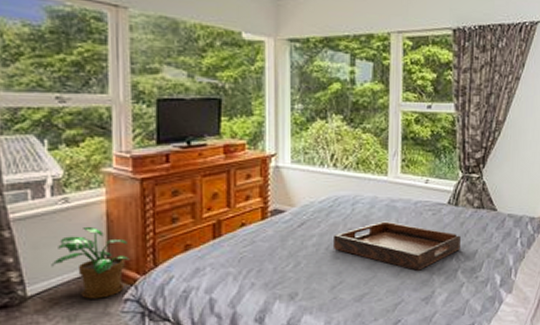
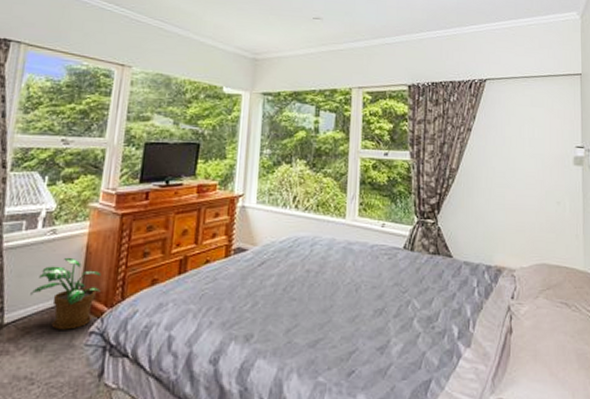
serving tray: present [332,221,461,271] -> none [290,264,416,317]

